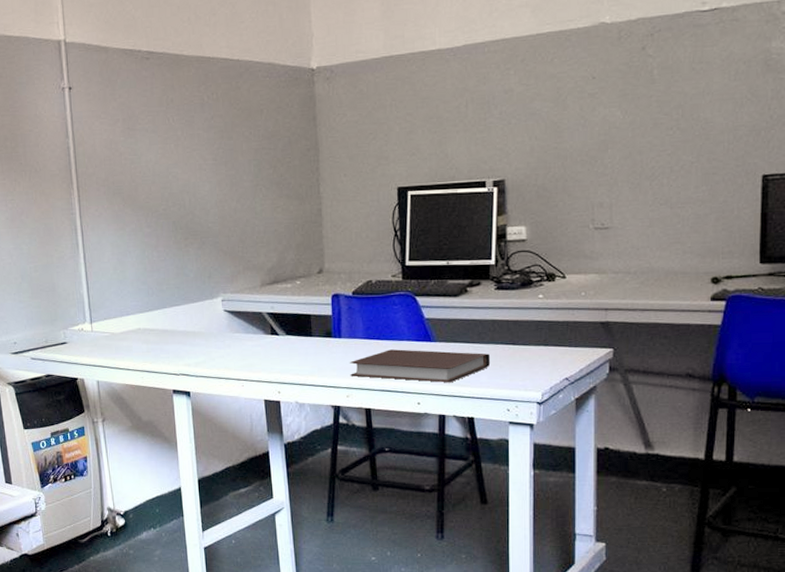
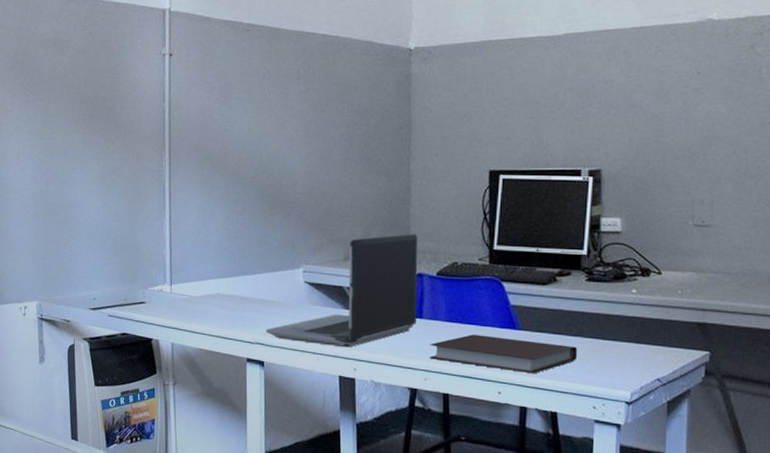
laptop computer: none [189,255,335,372] -> present [265,234,418,348]

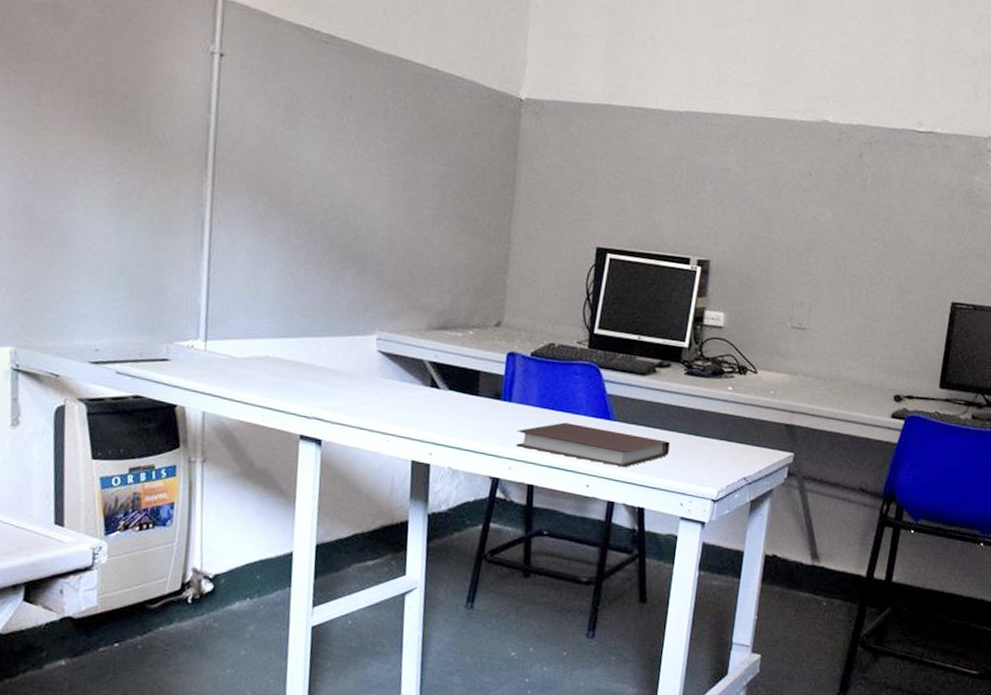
laptop computer: present [265,234,418,348] -> none [325,307,513,429]

